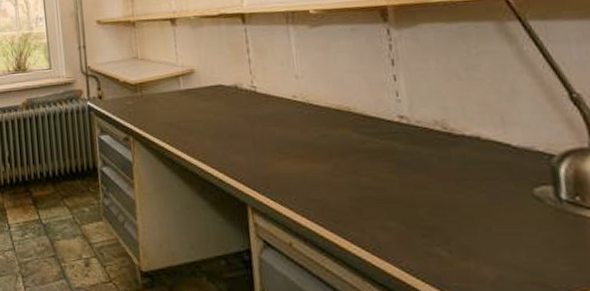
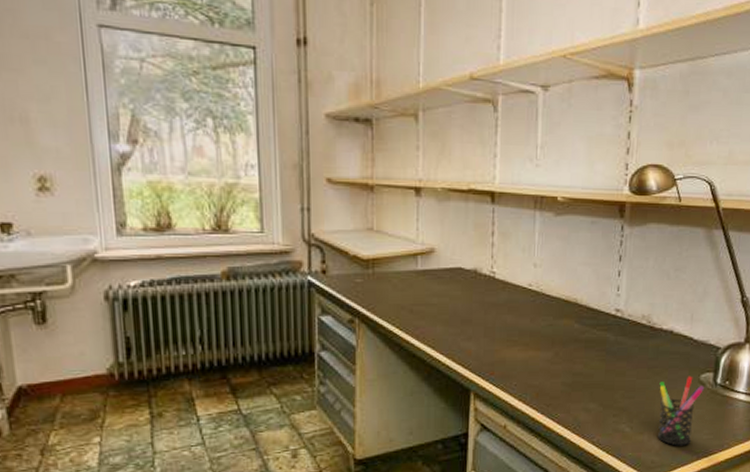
pen holder: none [476,189,545,278] -> present [658,376,705,446]

